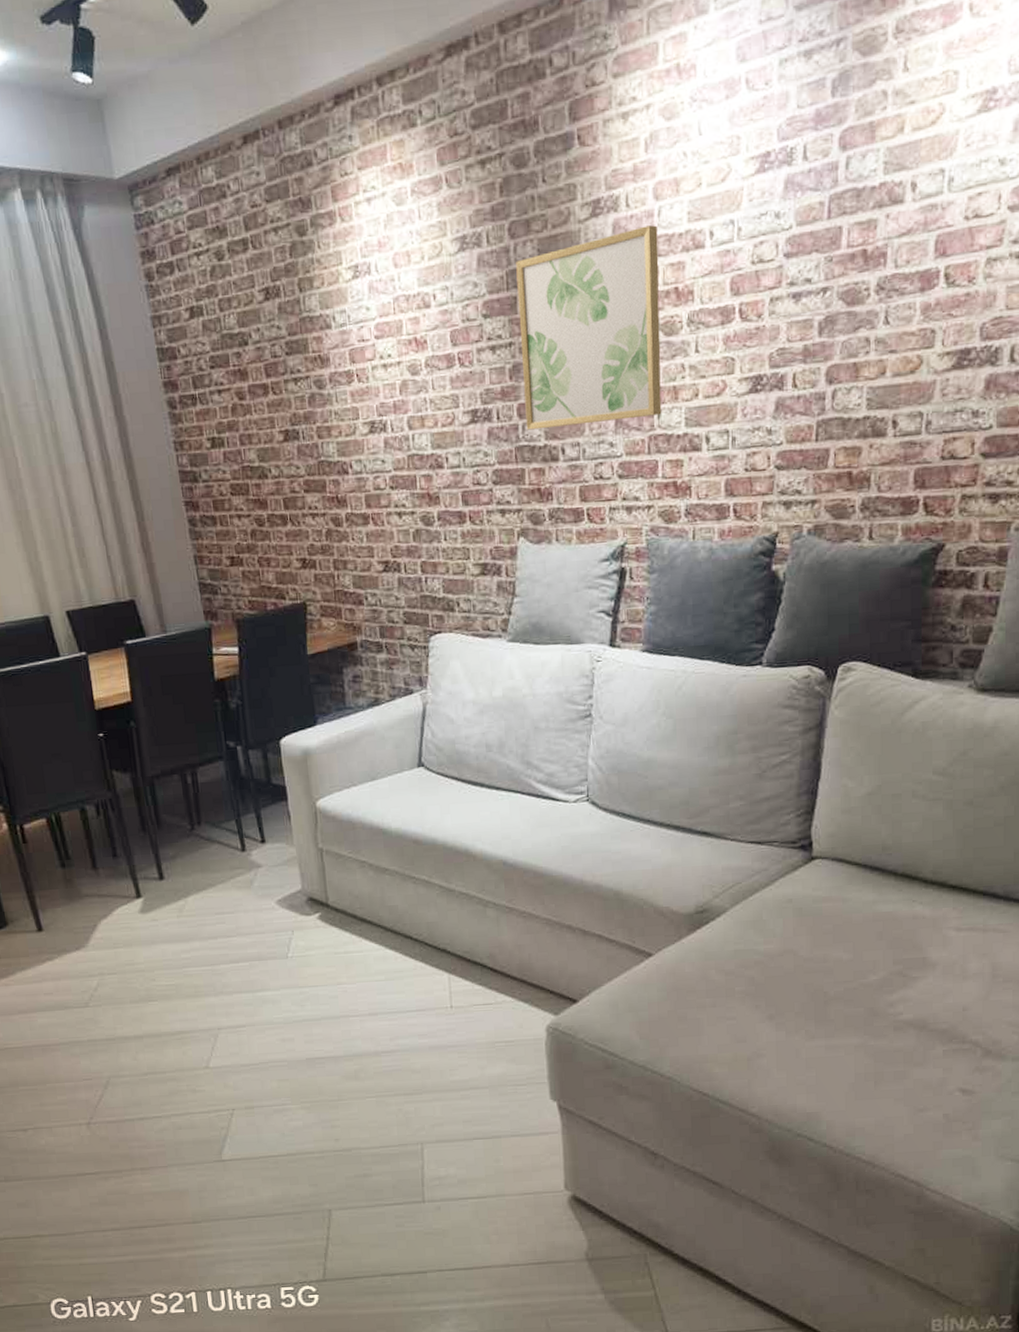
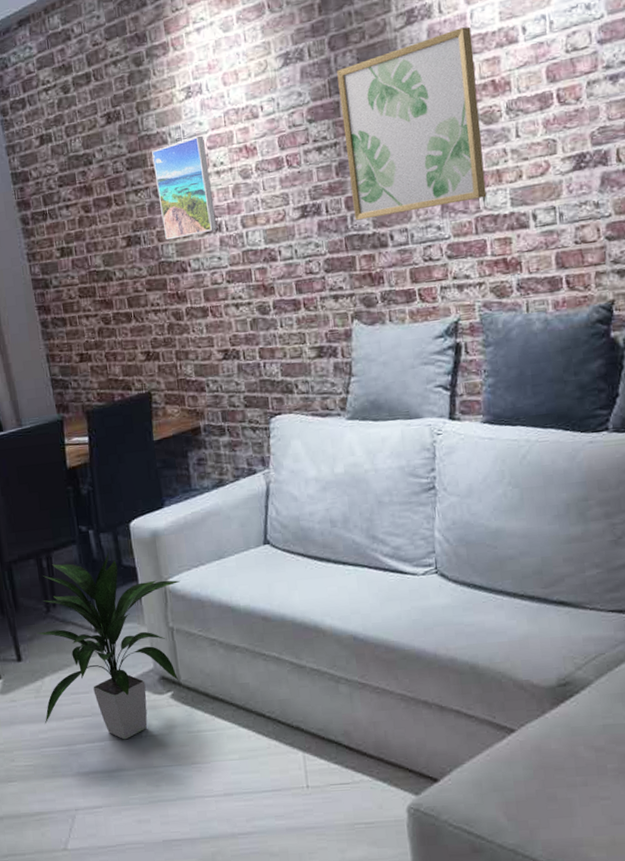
indoor plant: none [180,770,332,960] -> present [37,552,181,740]
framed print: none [314,322,383,438] -> present [152,136,218,240]

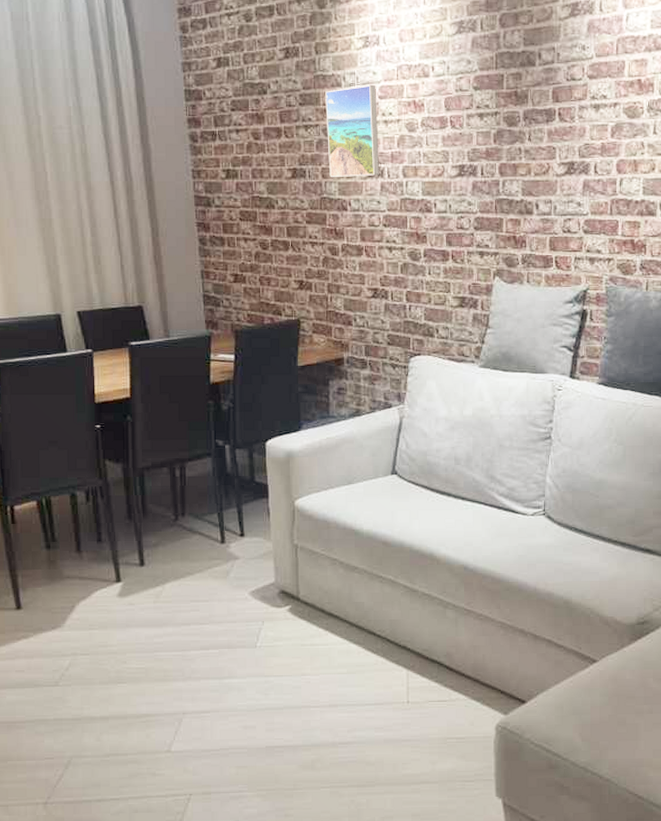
indoor plant: present [37,552,181,740] -> none [161,468,310,649]
wall art: present [337,26,487,221] -> none [505,28,625,186]

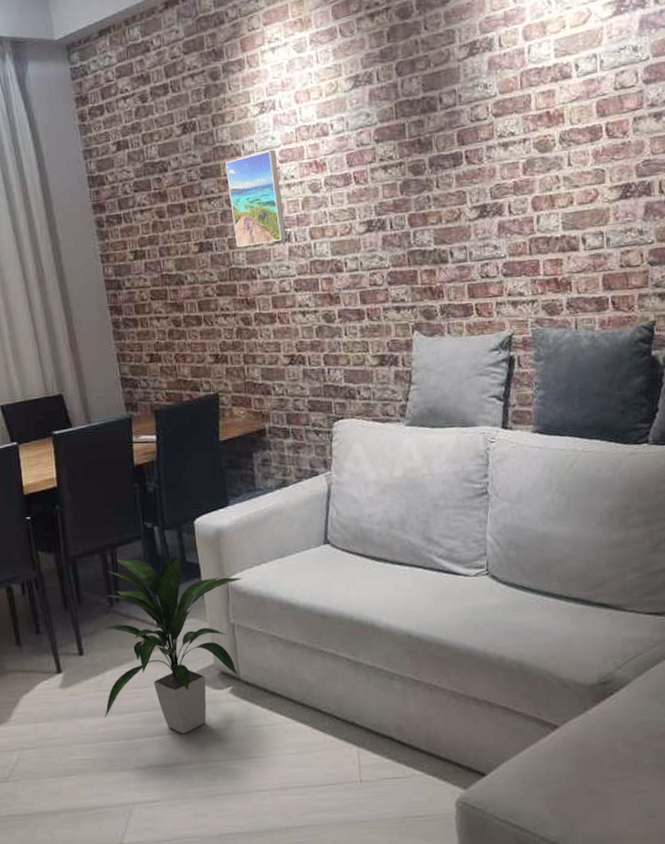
indoor plant: none [161,468,310,649] -> present [100,549,243,734]

